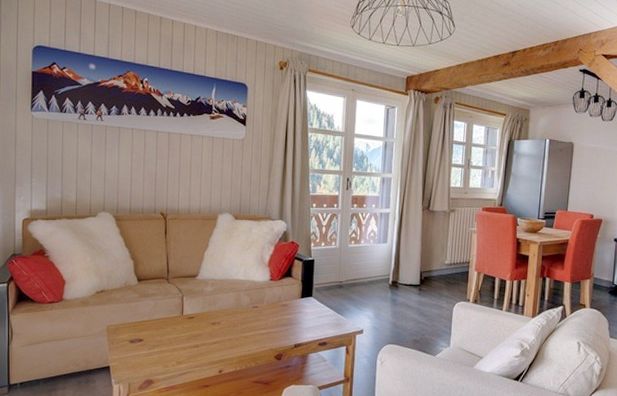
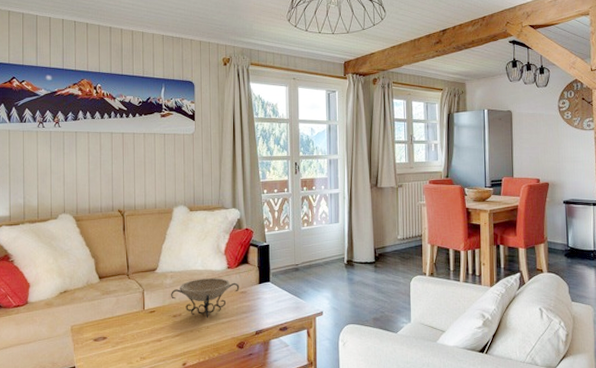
decorative bowl: none [211,288,281,328] -> present [171,277,240,318]

